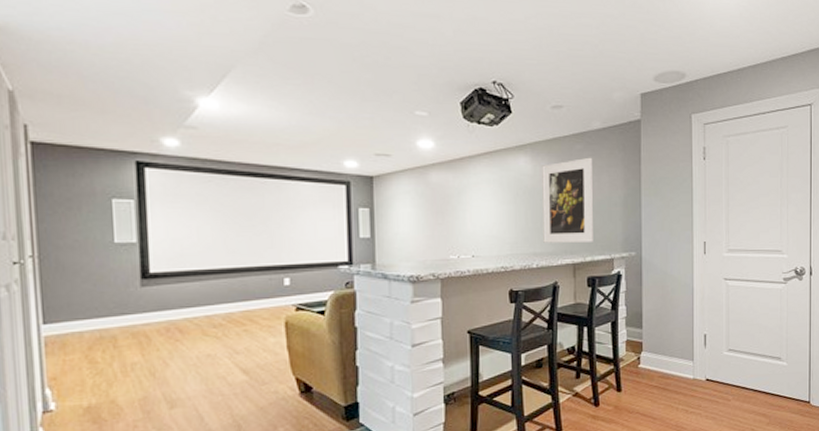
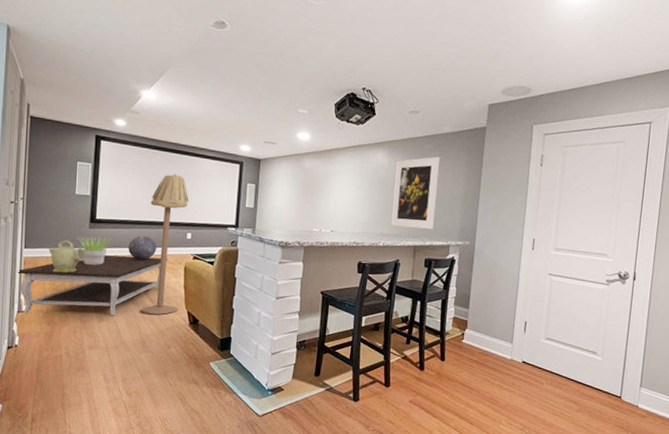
coffee table: none [35,314,260,414] -> present [17,255,167,316]
vessel: none [81,306,140,352] -> present [48,240,86,273]
potted plant: none [124,296,177,335] -> present [77,236,112,265]
decorative sphere: none [202,288,244,321] -> present [128,235,157,261]
floor lamp: none [227,204,283,389] -> present [140,174,189,315]

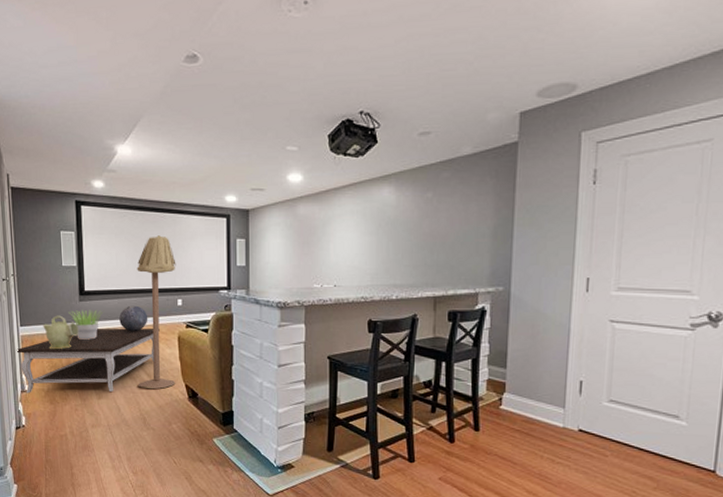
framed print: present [390,156,440,229] -> none [404,185,460,275]

